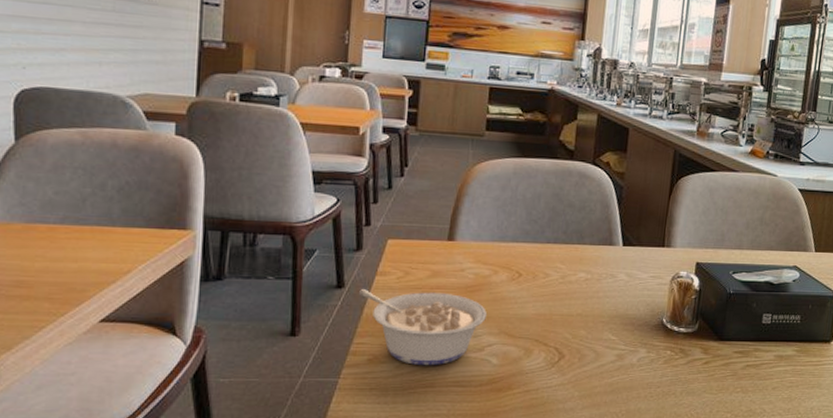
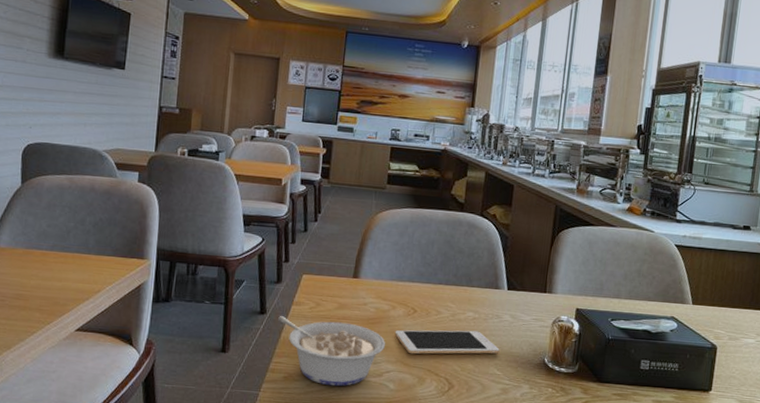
cell phone: none [497,293,615,324] -> present [394,330,500,355]

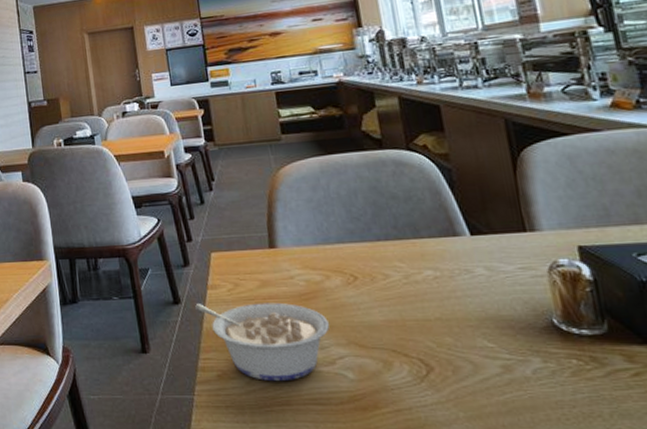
cell phone: present [394,330,500,355] -> none [337,293,484,332]

